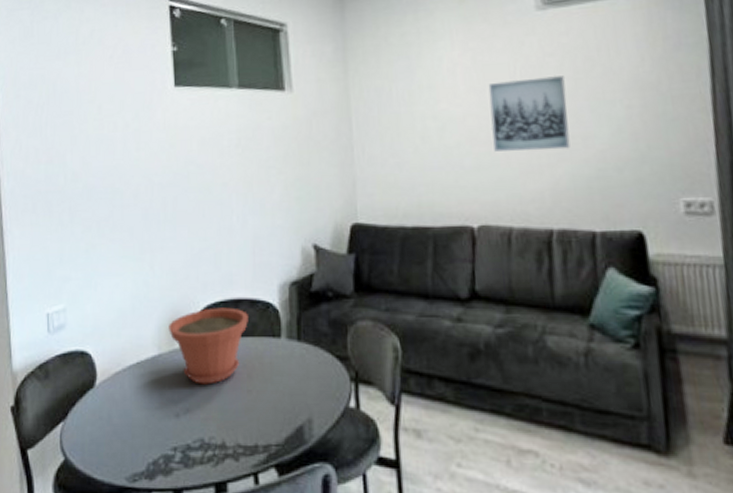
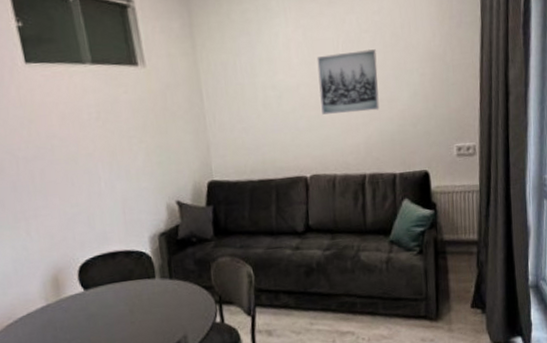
plant pot: present [169,307,248,385] -> none [52,259,126,324]

